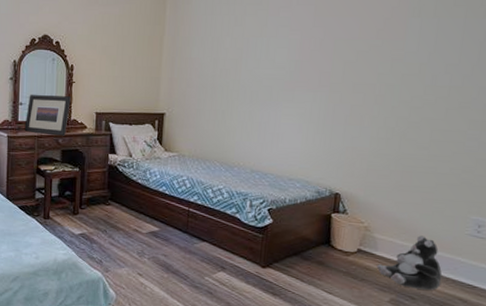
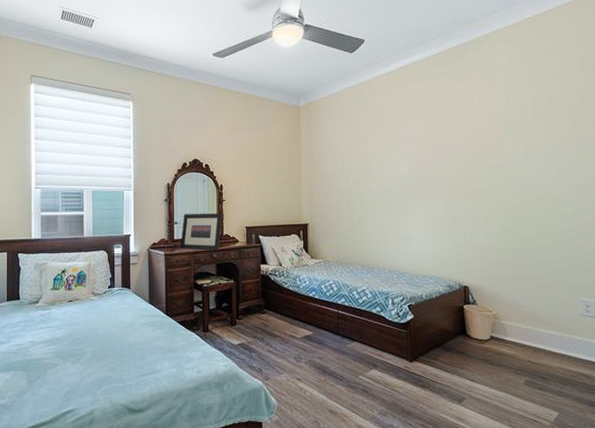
plush toy: present [376,235,443,290] -> none [509,319,566,369]

